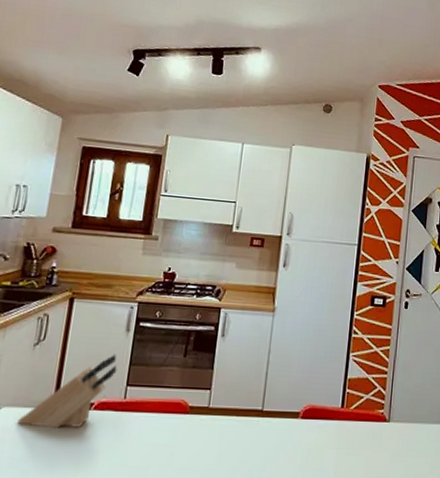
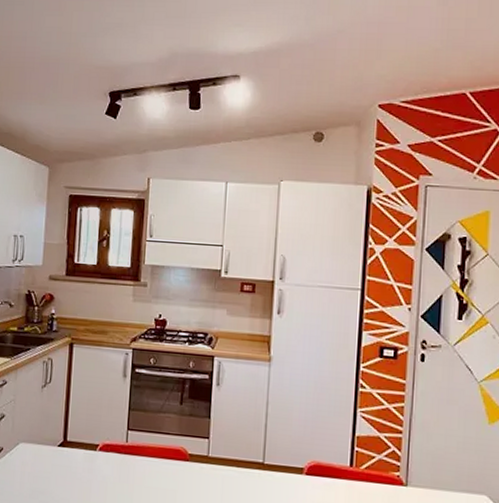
knife block: present [18,354,117,429] -> none [34,398,118,467]

